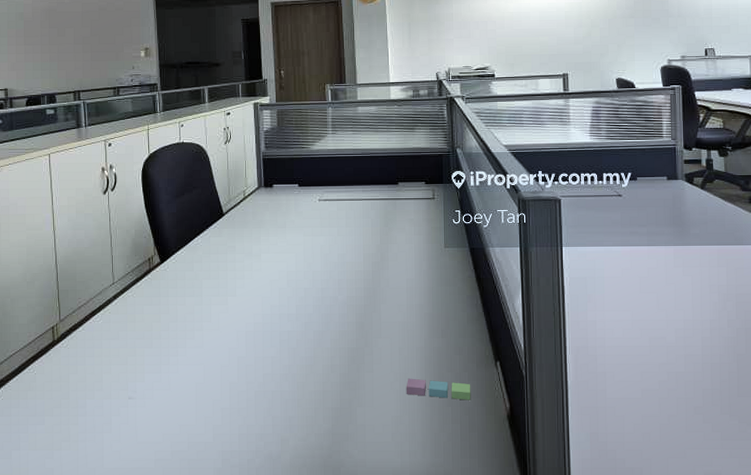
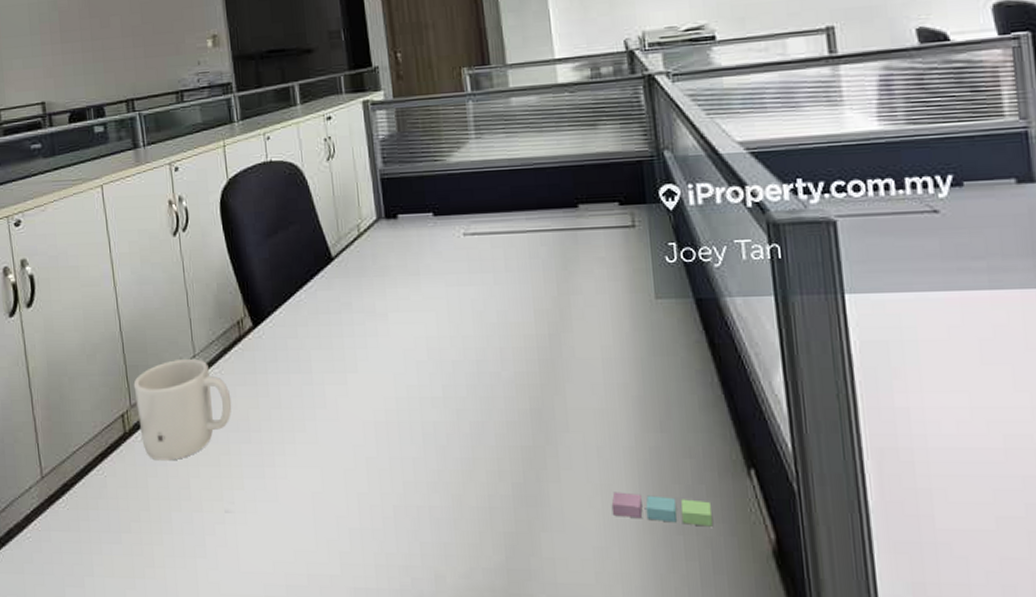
mug: none [63,285,140,361] -> present [133,358,232,461]

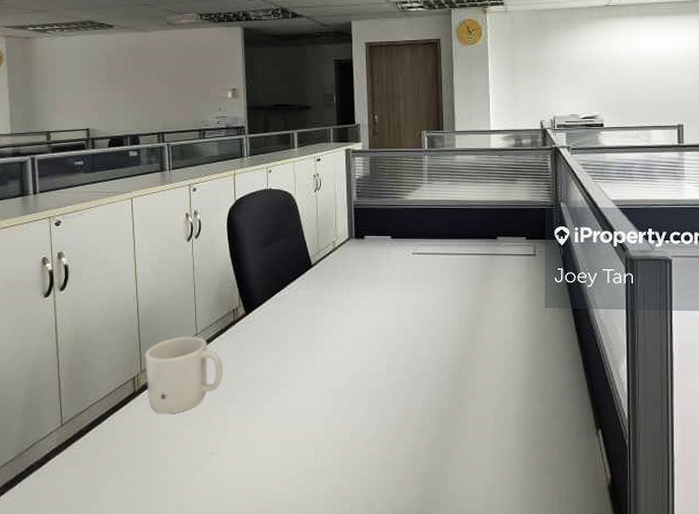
sticky notes: present [611,492,713,527] -> none [500,444,570,470]

